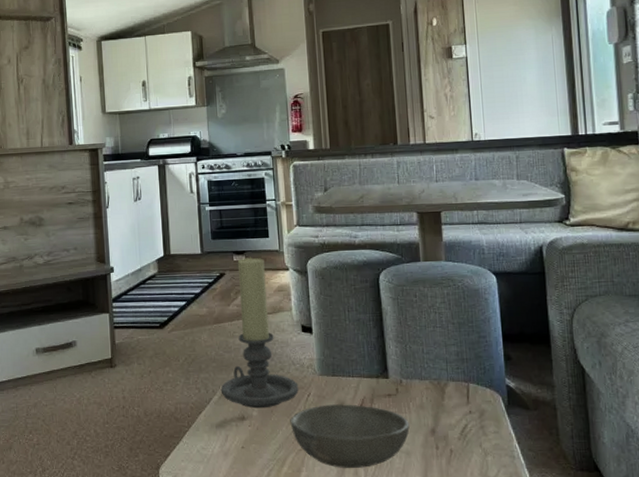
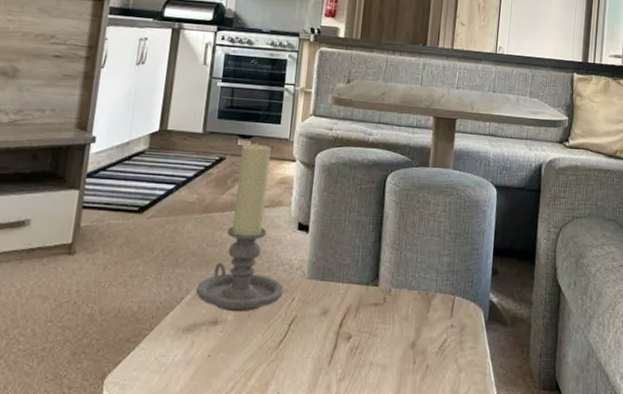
soup bowl: present [290,404,410,468] -> none [267,311,391,382]

